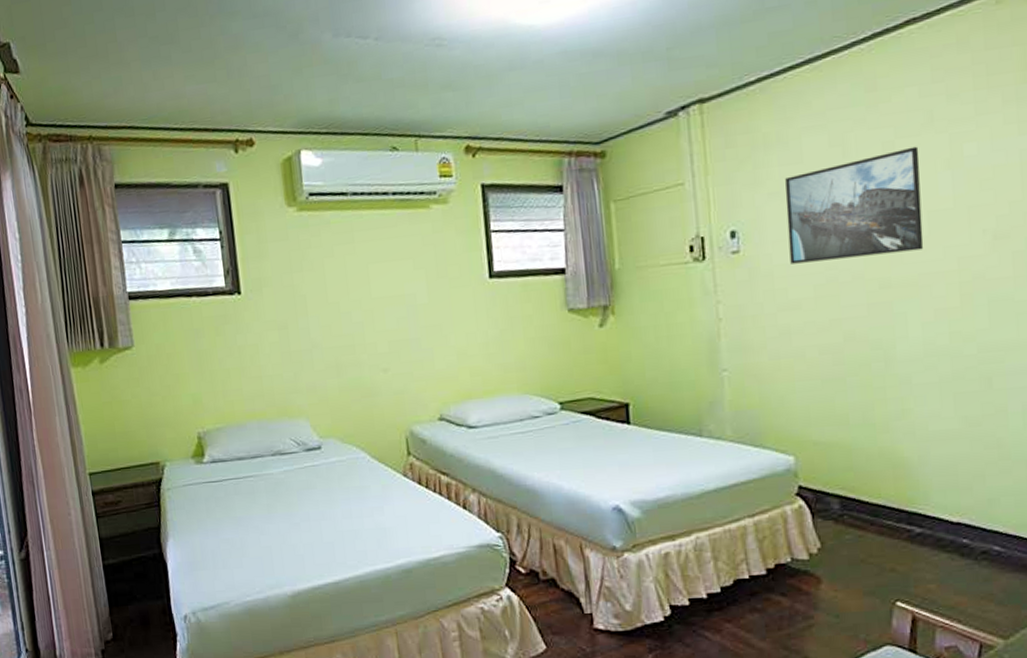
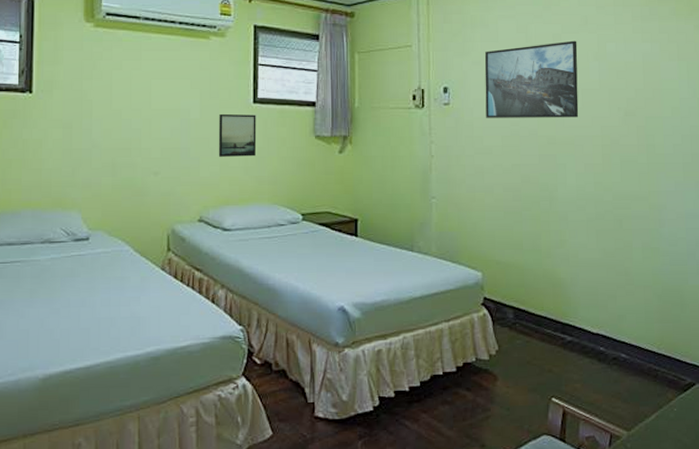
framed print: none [450,291,498,345] -> present [218,113,257,157]

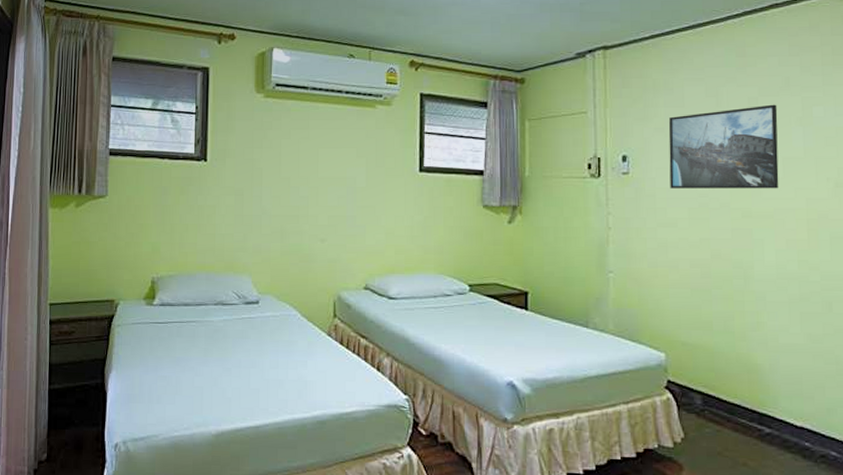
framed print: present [218,113,257,157] -> none [384,182,423,225]

